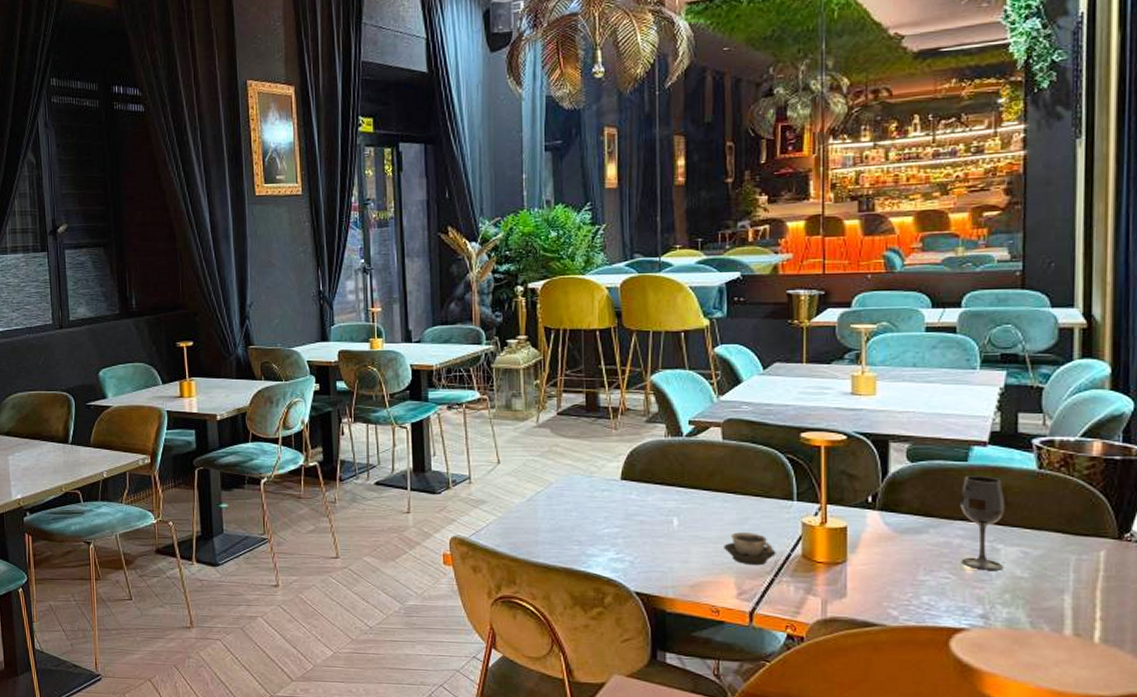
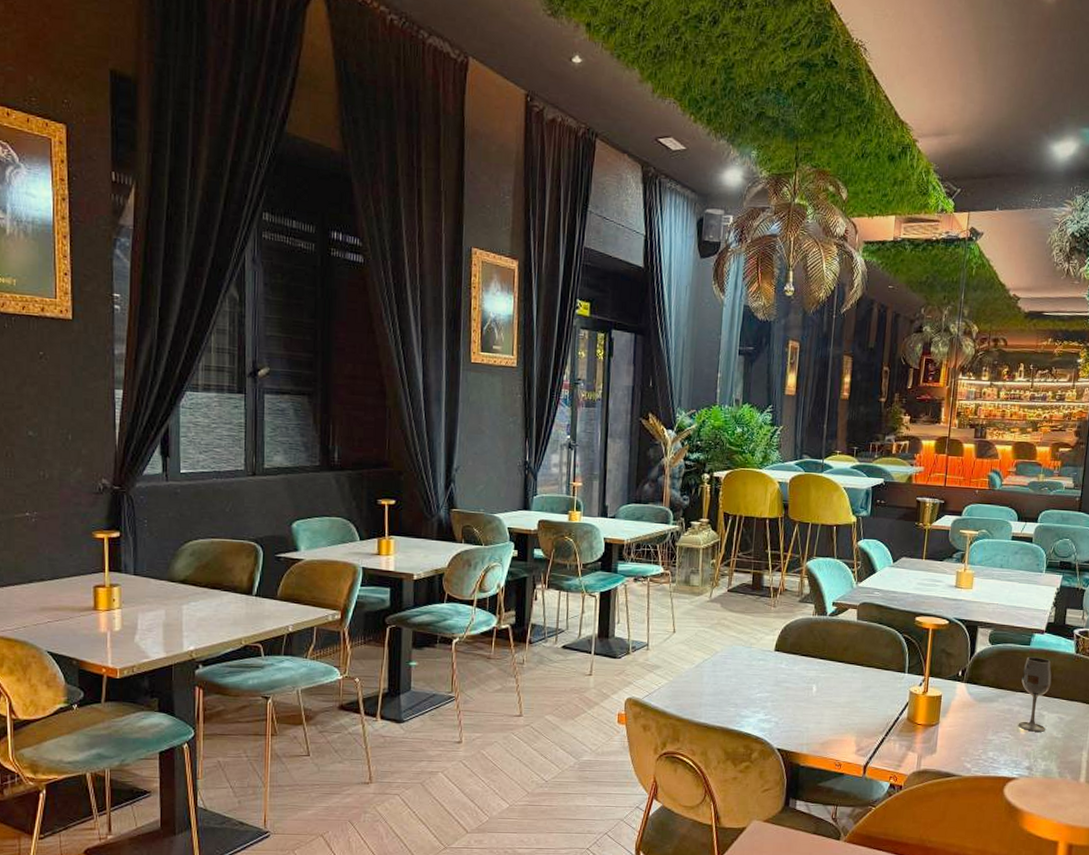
cup: present [724,532,776,566] -> none [849,698,889,727]

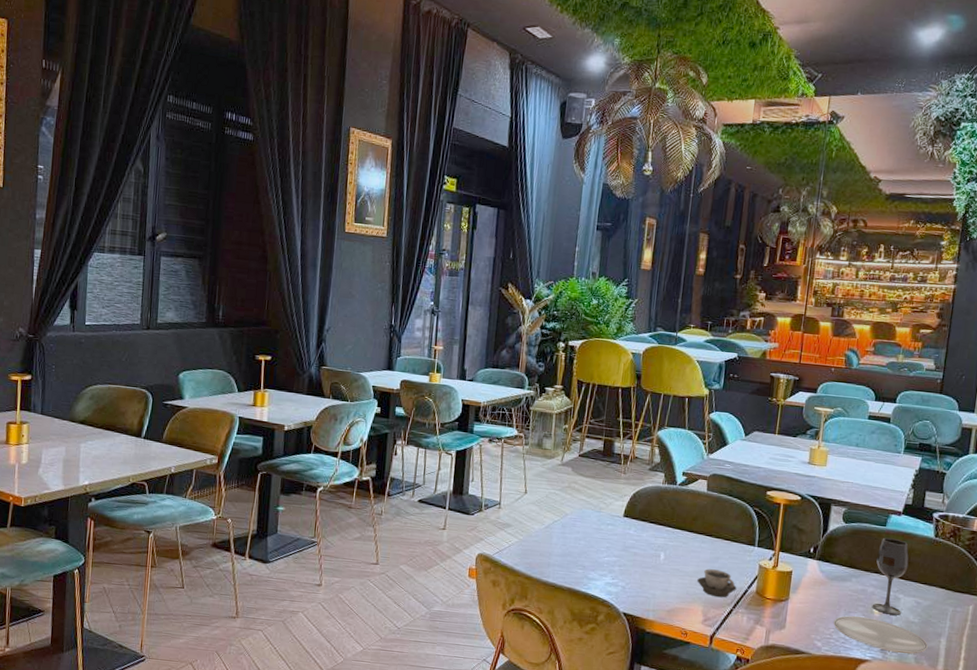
cup: none [849,698,889,727] -> present [697,569,737,598]
plate: none [982,736,1071,769] -> present [833,616,928,654]

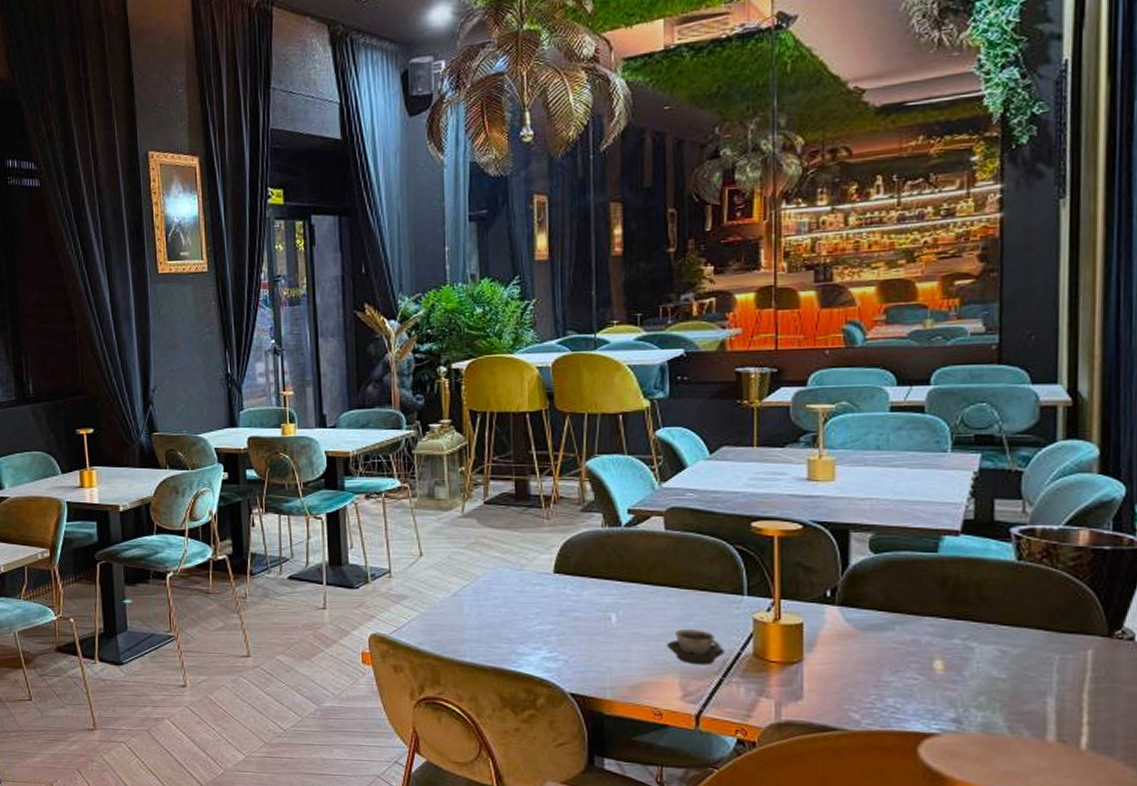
plate: present [833,616,928,654] -> none [875,676,1027,722]
wine glass: present [872,537,909,615] -> none [929,567,981,671]

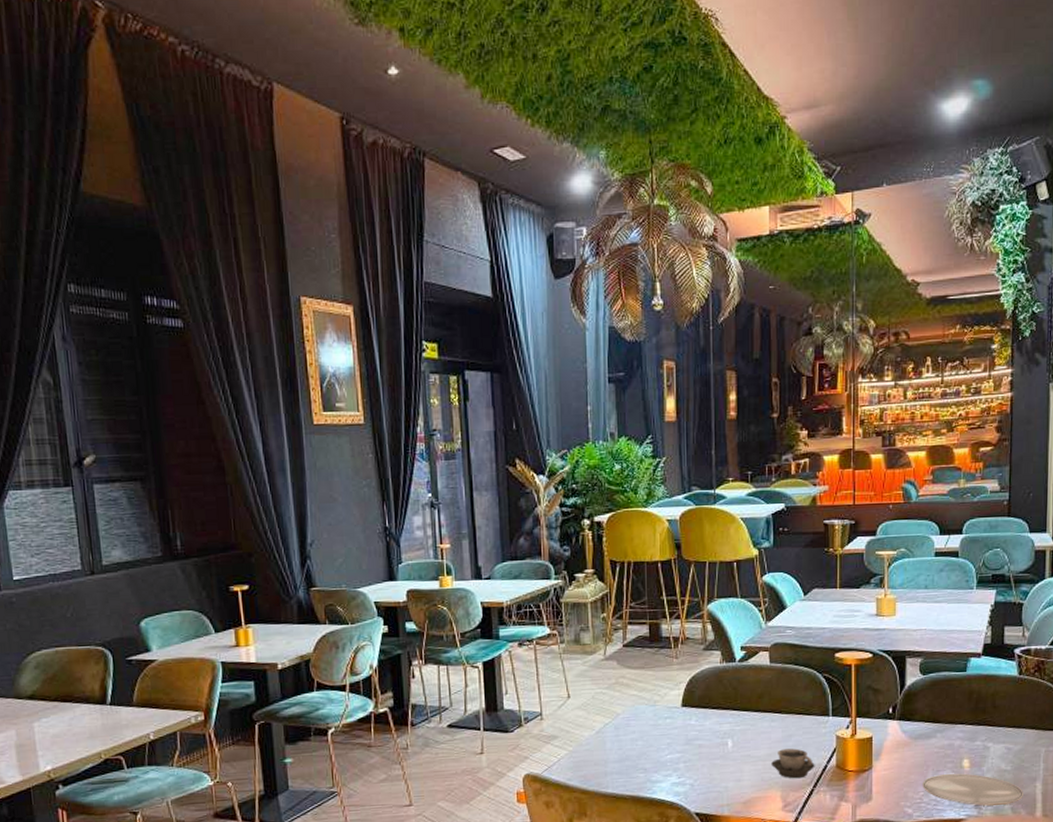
plate: none [875,676,1027,722] -> present [923,773,1023,806]

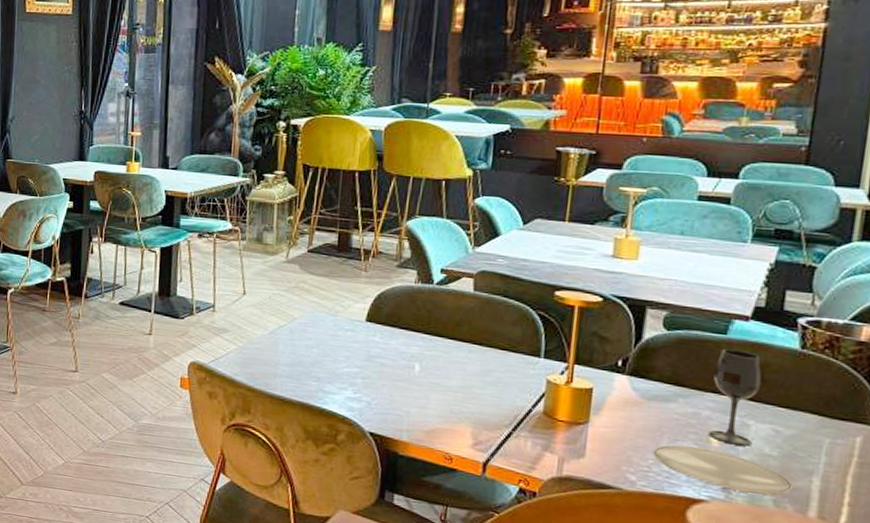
cup: present [771,748,815,779] -> none [464,383,517,418]
wine glass: none [960,683,995,767] -> present [708,348,763,446]

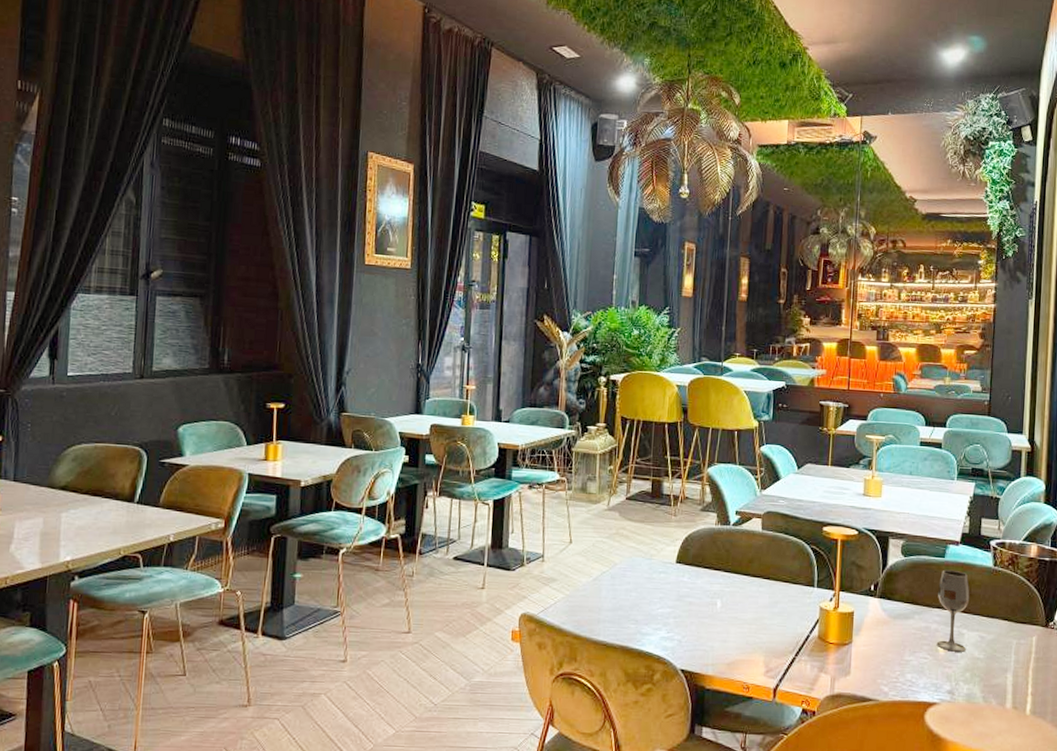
plate: present [653,444,793,496] -> none [899,656,995,693]

